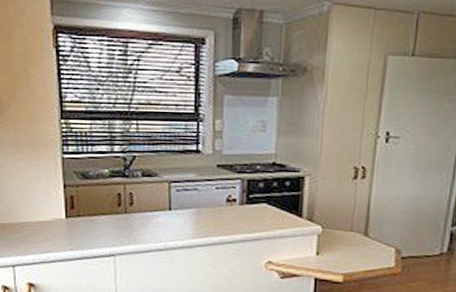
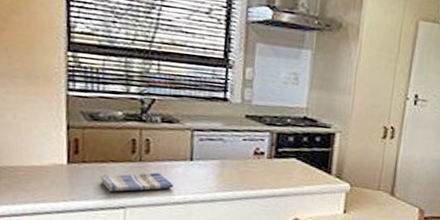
dish towel: none [92,223,155,241] -> present [100,172,173,192]

